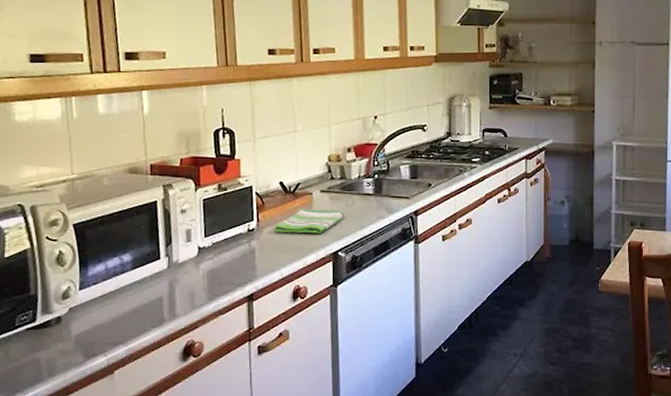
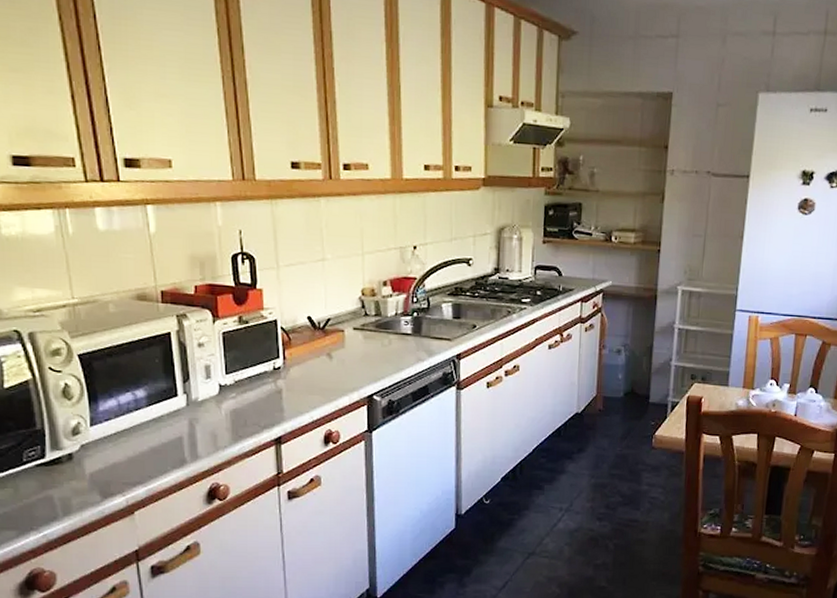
dish towel: present [273,208,344,234] -> none [302,346,379,376]

